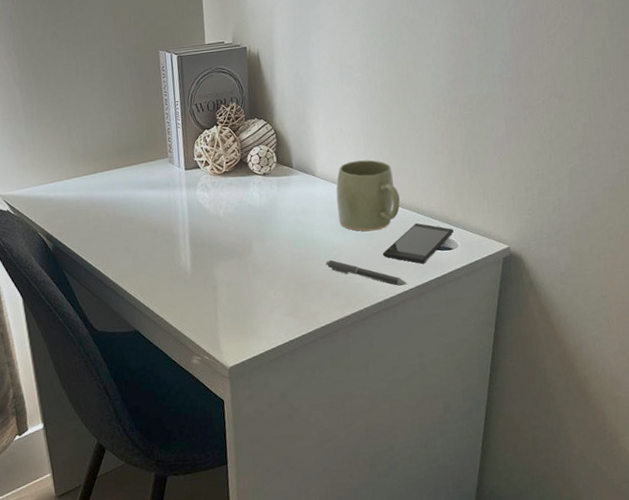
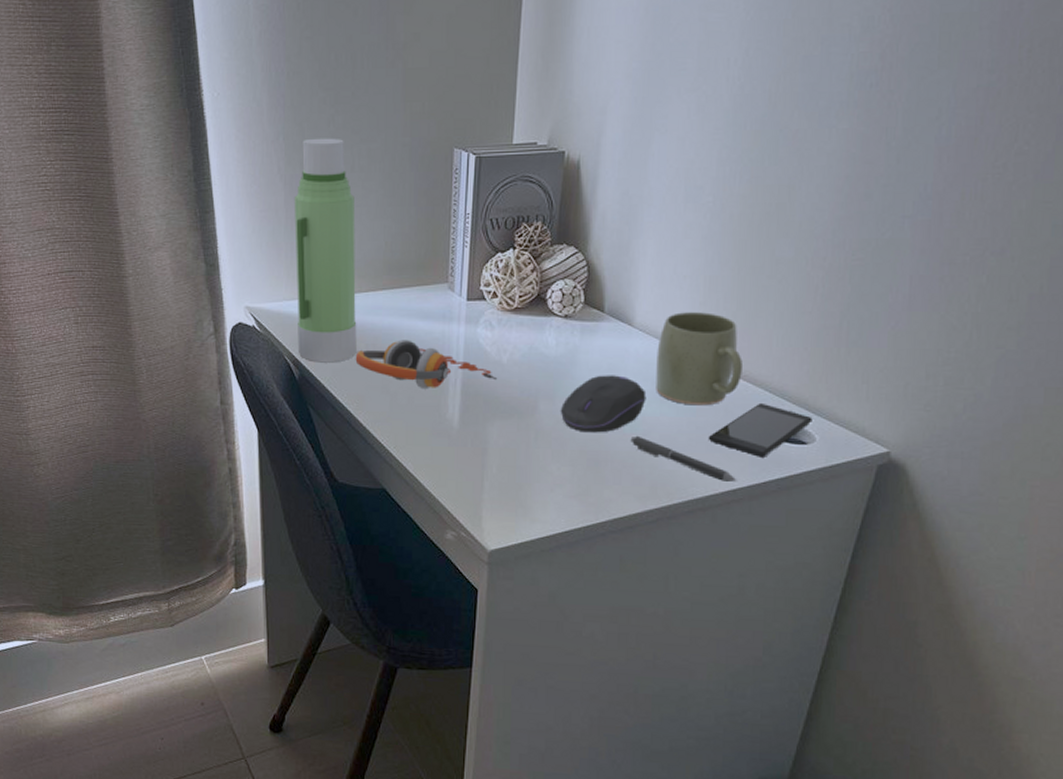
water bottle: none [30,49,100,235] -> present [293,138,357,363]
headphones: none [99,207,218,246] -> present [355,340,498,390]
computer mouse: none [269,215,334,263] -> present [560,375,647,433]

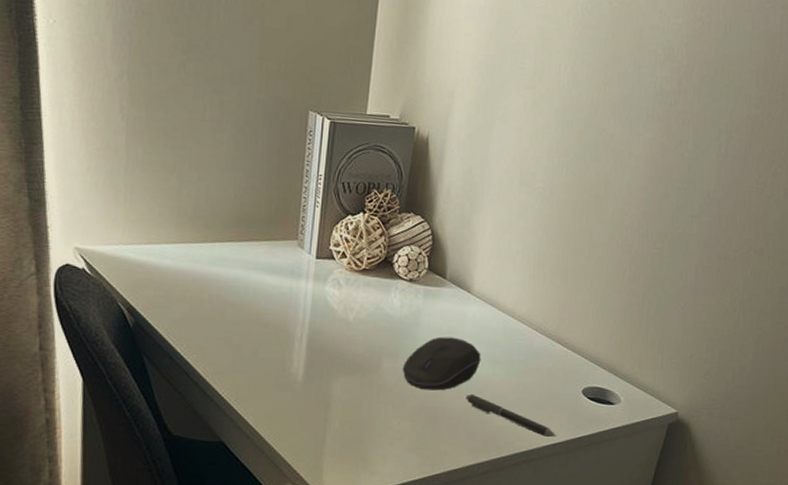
water bottle: present [293,138,357,363] -> none [133,81,204,312]
headphones: present [355,340,498,390] -> none [197,292,344,343]
mug: present [656,312,742,406] -> none [489,283,564,368]
smartphone: present [708,404,813,457] -> none [533,368,619,416]

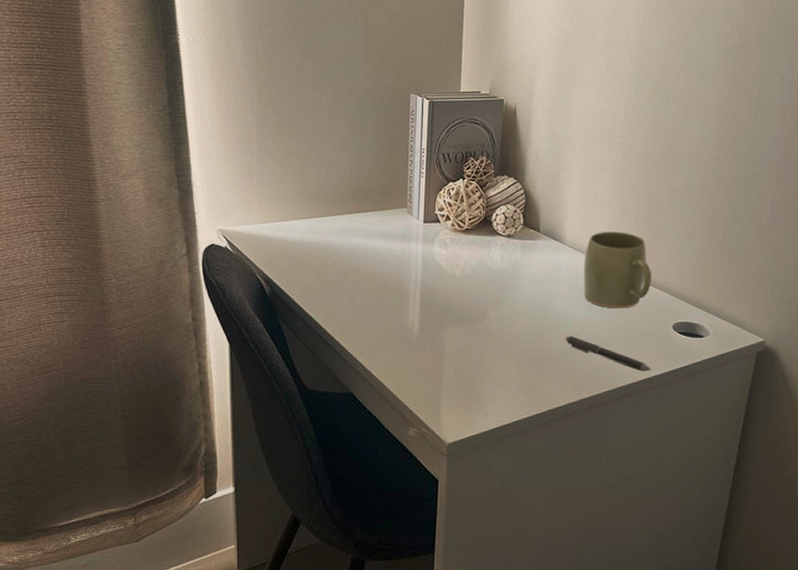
computer mouse: present [402,336,481,391] -> none [506,285,577,335]
mug: none [489,283,564,368] -> present [584,232,651,309]

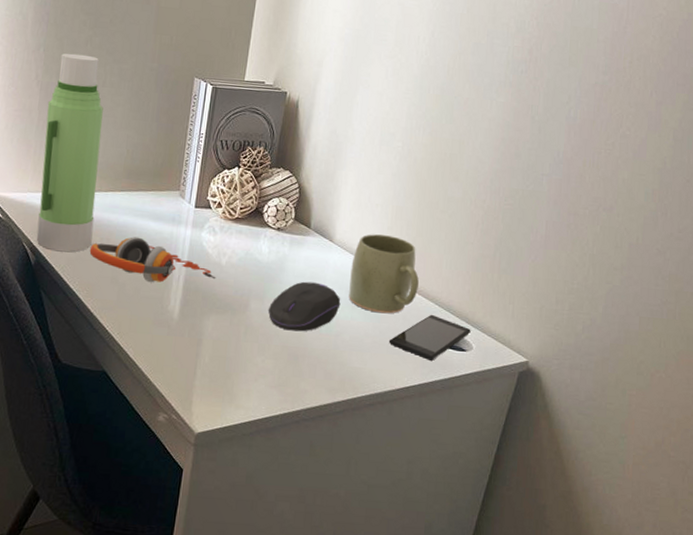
water bottle: none [265,81,325,280] -> present [36,53,103,253]
headphones: none [323,258,452,301] -> present [89,237,216,283]
computer mouse: none [506,285,577,335] -> present [268,281,341,332]
pen: present [565,335,652,371] -> none [325,335,410,380]
smartphone: none [627,305,707,350] -> present [388,315,471,361]

